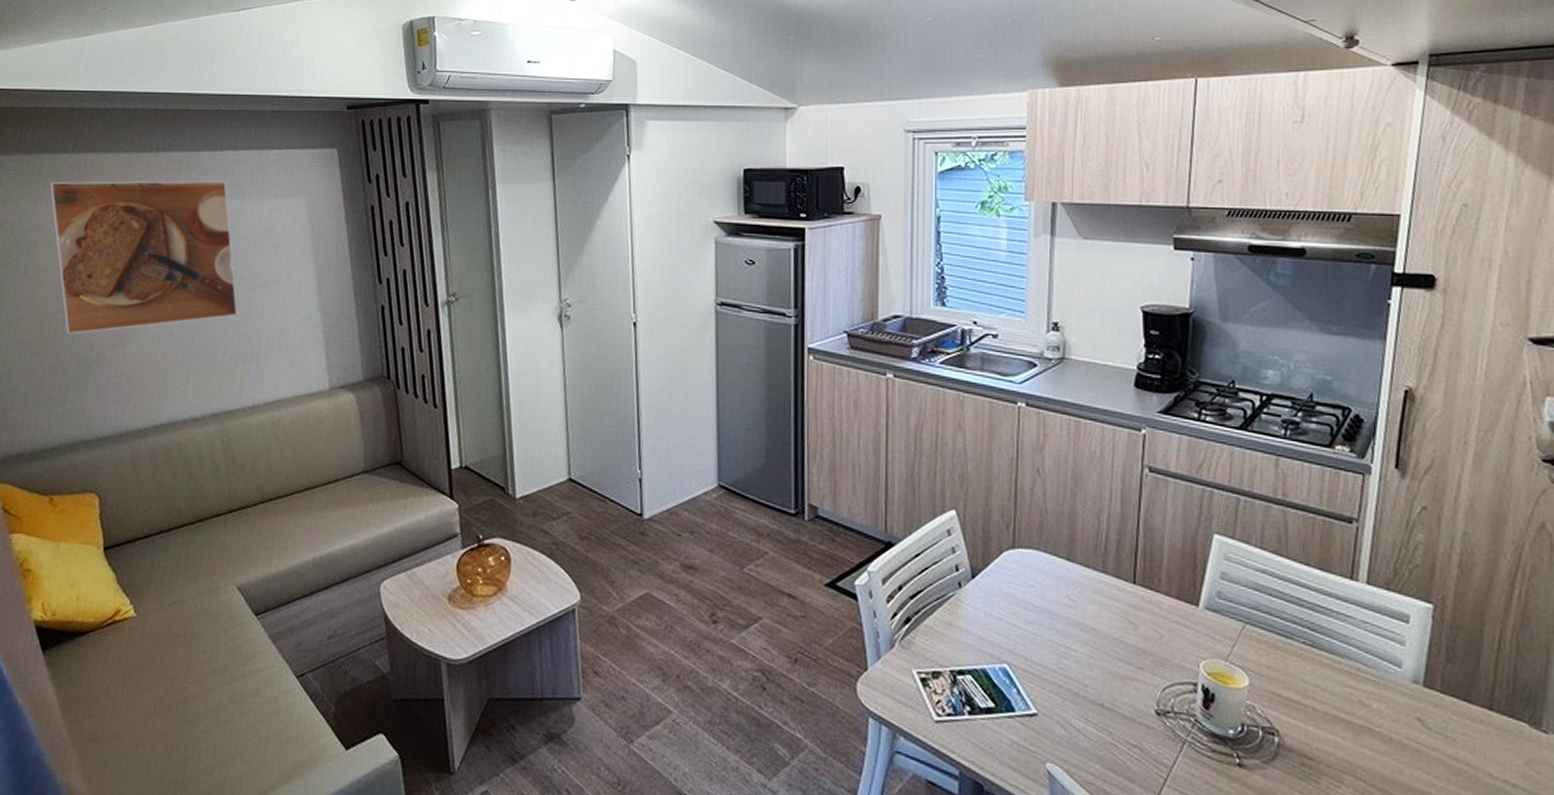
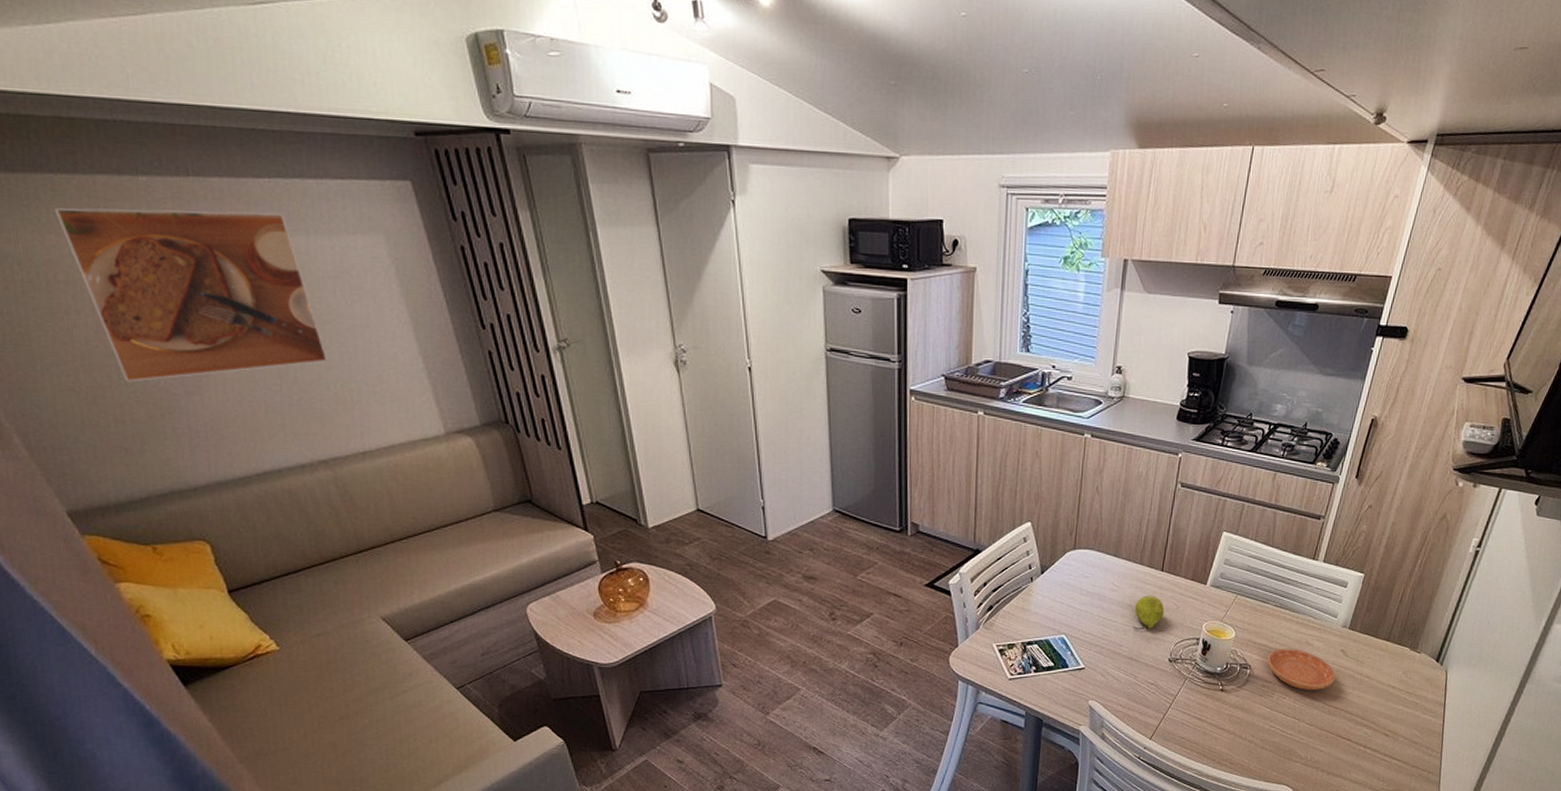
fruit: none [1100,617,1143,665] -> present [1133,596,1165,630]
saucer: none [1304,708,1415,780] -> present [1267,648,1336,691]

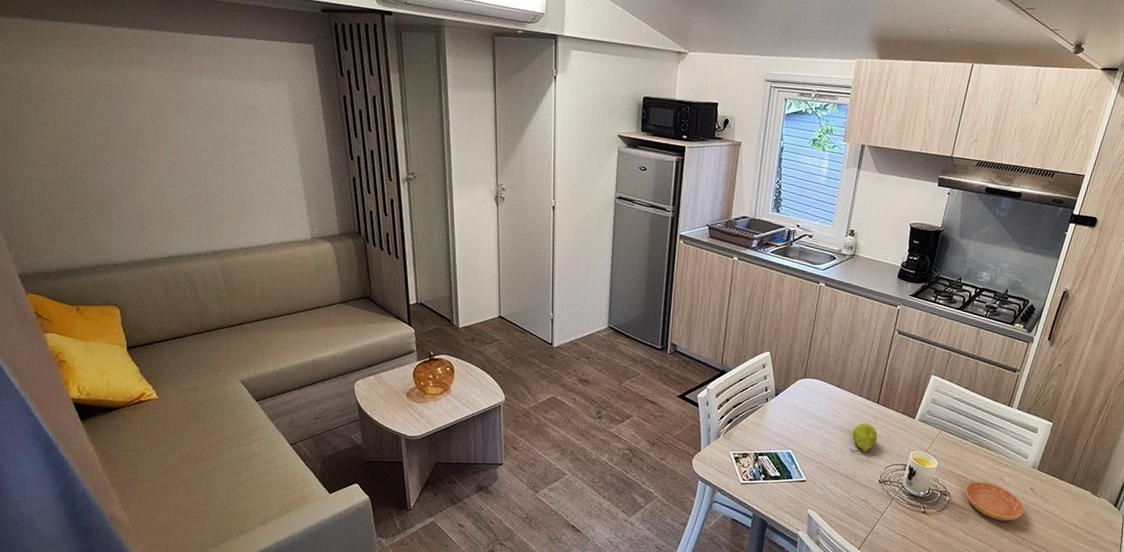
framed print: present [54,208,328,382] -> none [52,46,232,179]

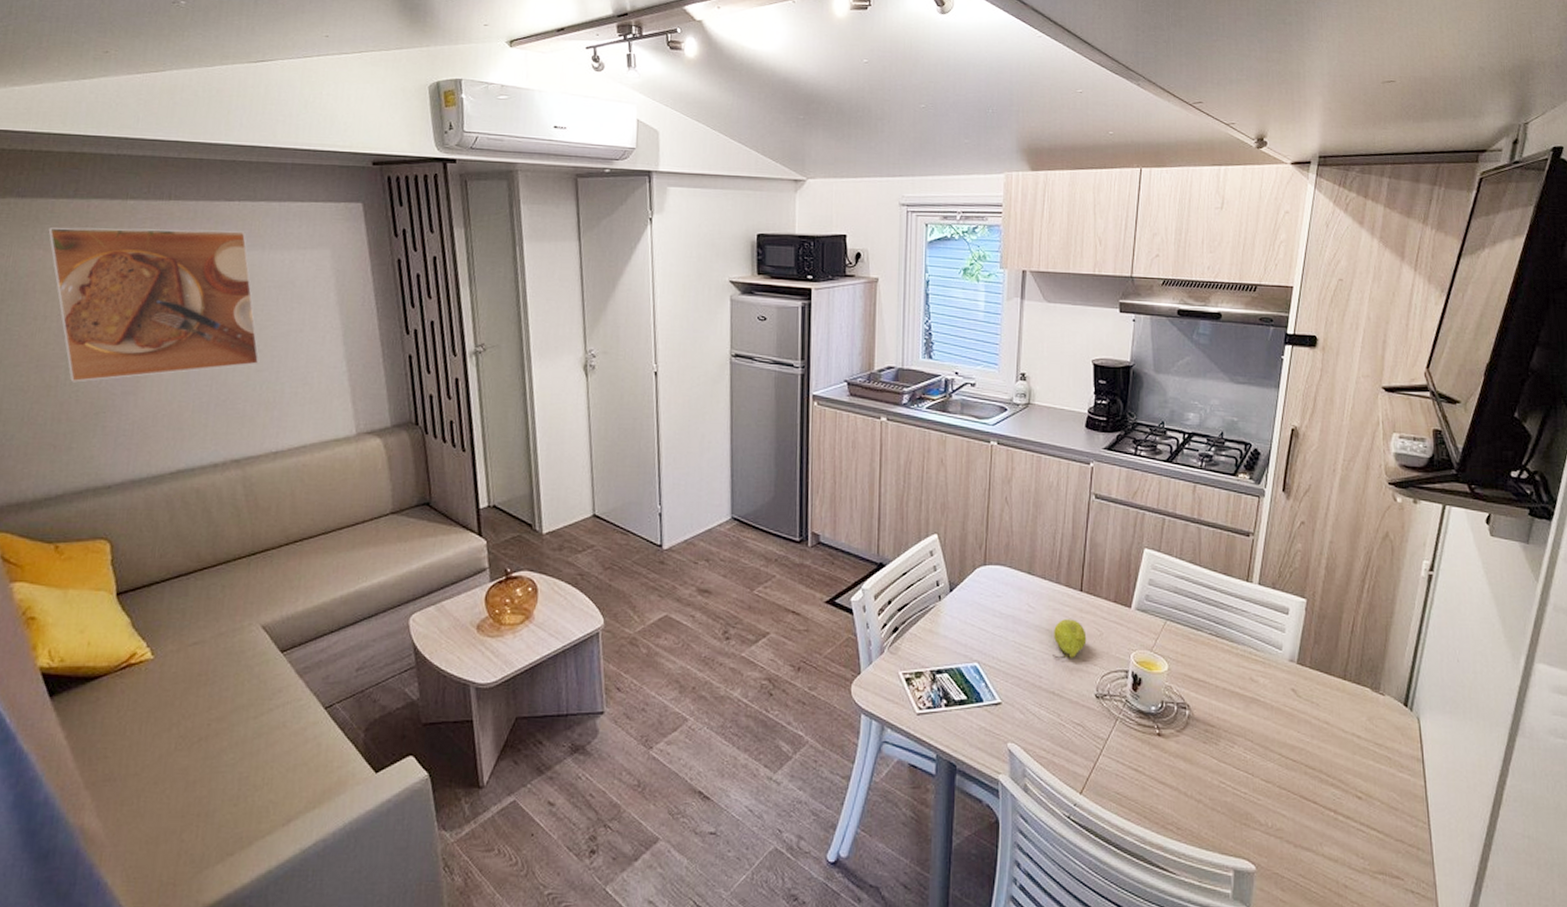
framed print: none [52,46,232,179] -> present [48,227,260,383]
saucer: present [964,481,1024,522] -> none [1208,685,1289,739]

